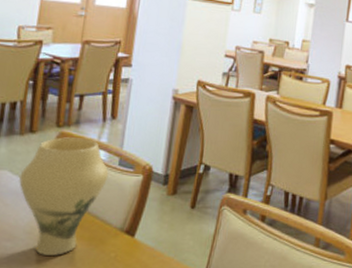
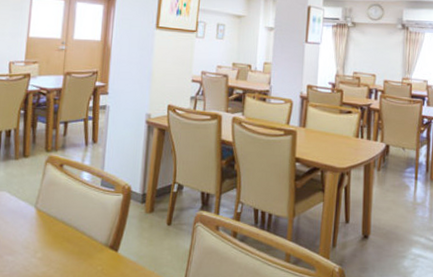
vase: present [19,137,109,256] -> none [16,161,93,268]

